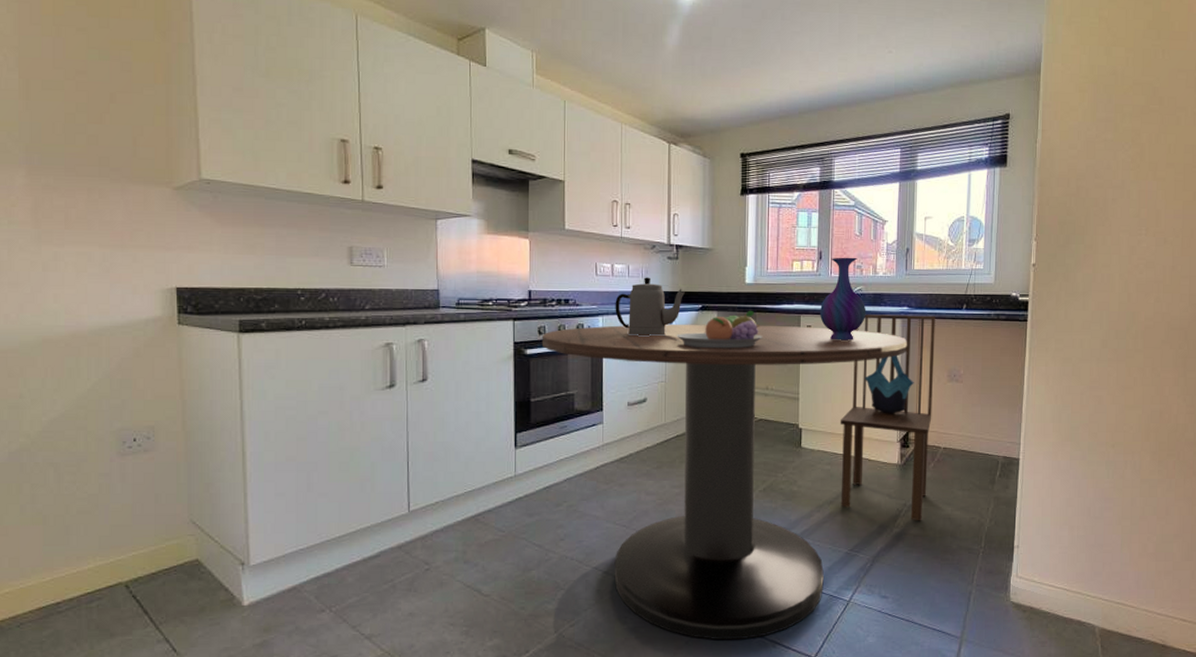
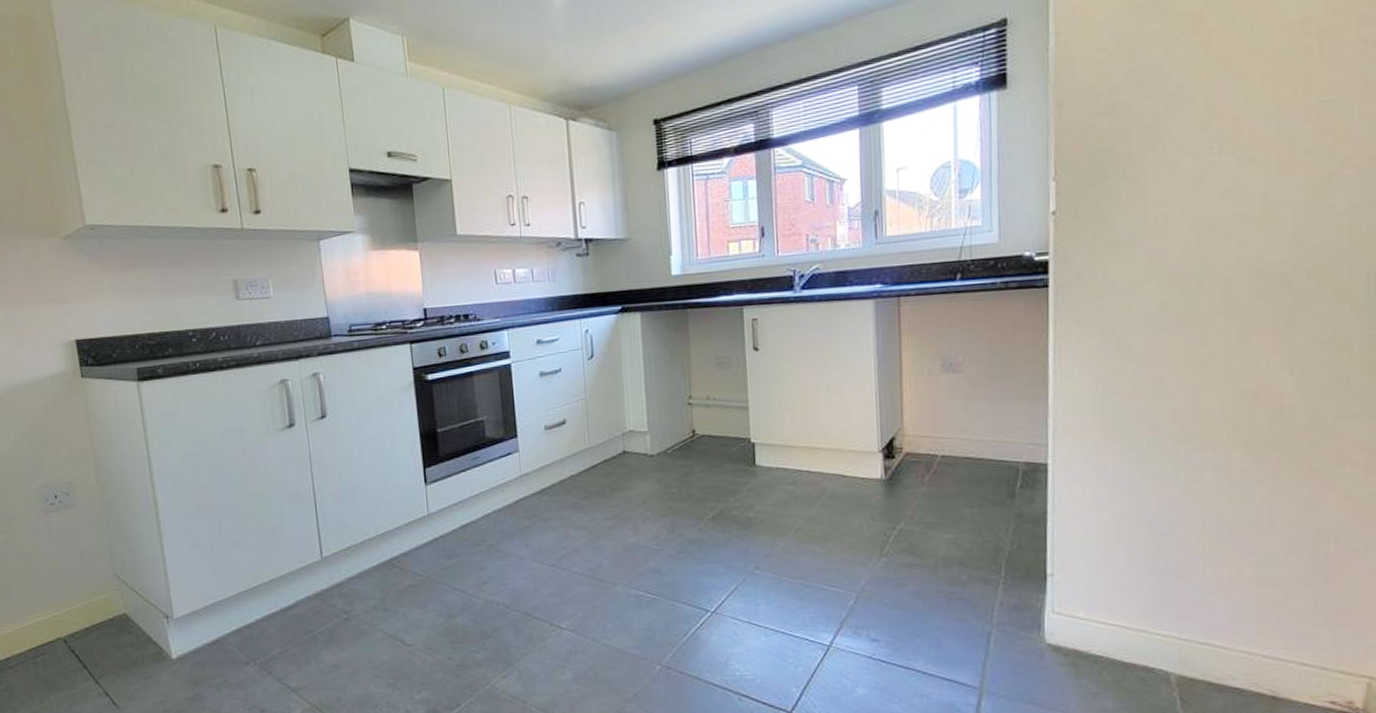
dining table: present [541,324,907,640] -> none [442,319,884,692]
teapot: present [615,277,686,336] -> none [520,280,601,349]
fruit bowl: present [677,310,762,349] -> none [595,306,697,357]
vase: present [820,257,866,341] -> none [767,229,827,334]
dining chair: present [840,314,935,521] -> none [802,292,923,548]
tote bag: present [865,355,914,414] -> none [831,346,896,419]

